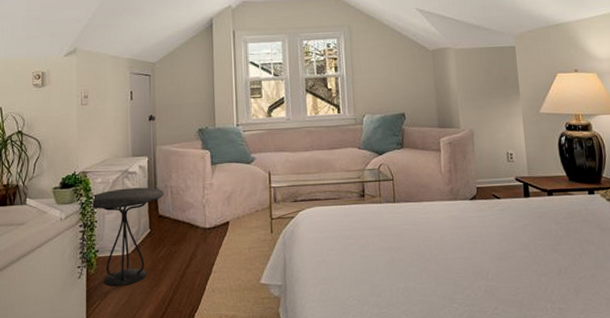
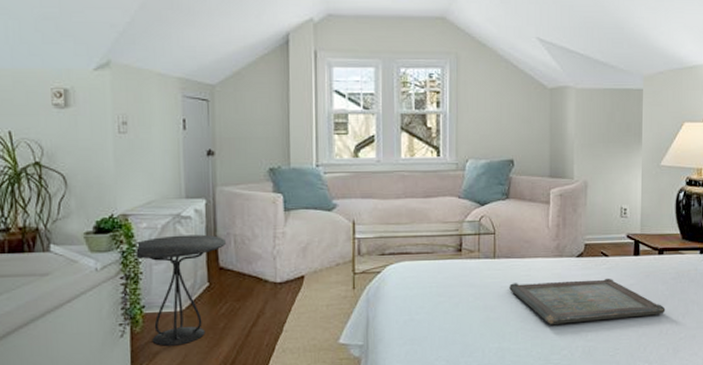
serving tray: none [410,219,562,266] -> present [509,278,666,326]

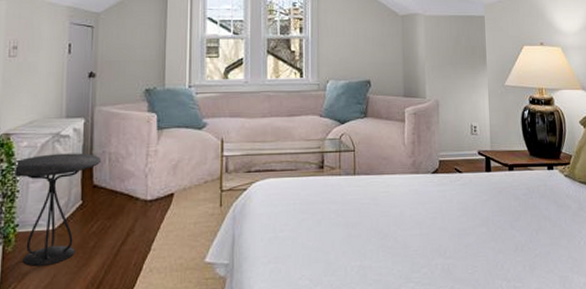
serving tray: present [509,278,666,326] -> none [369,194,520,243]

